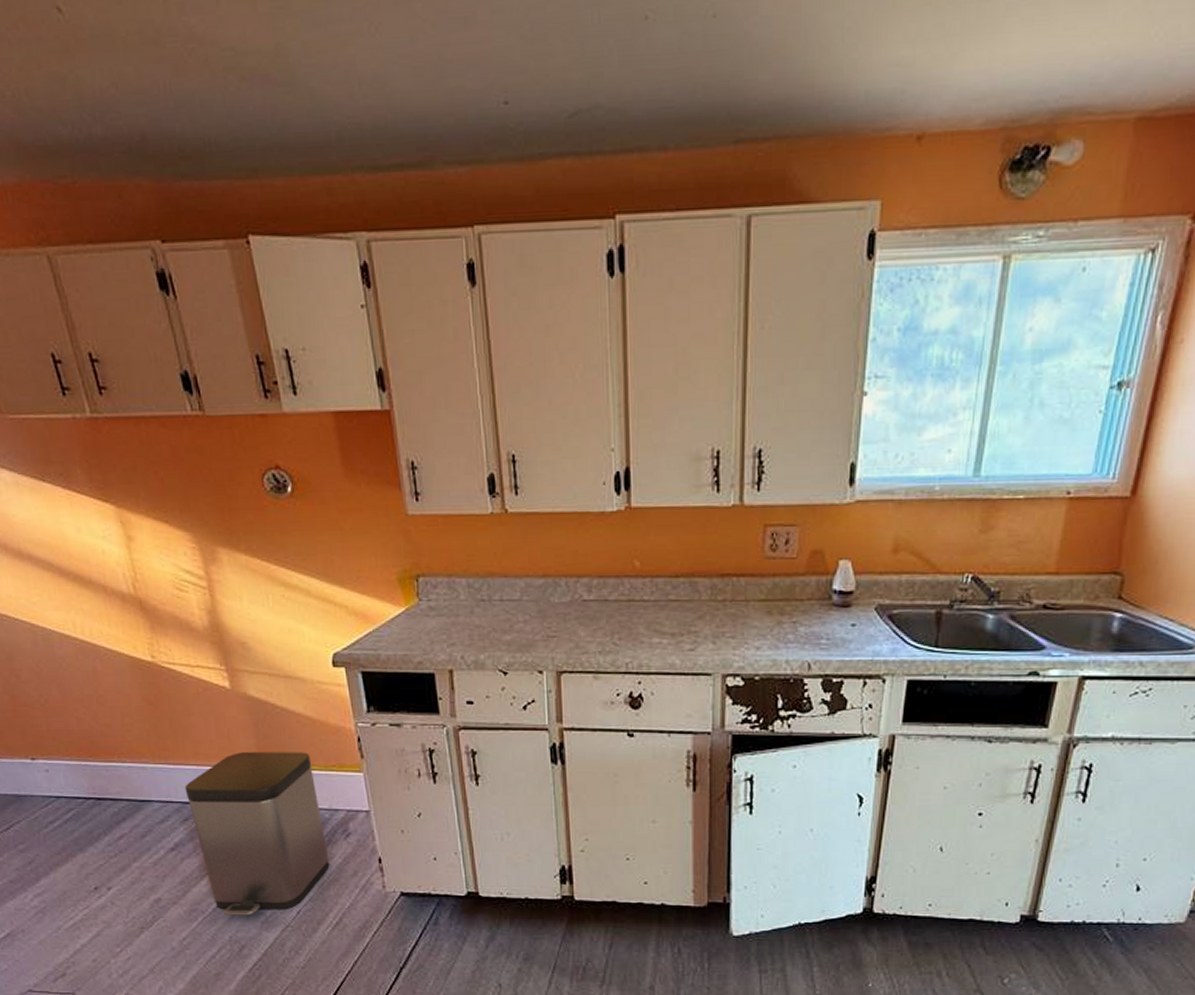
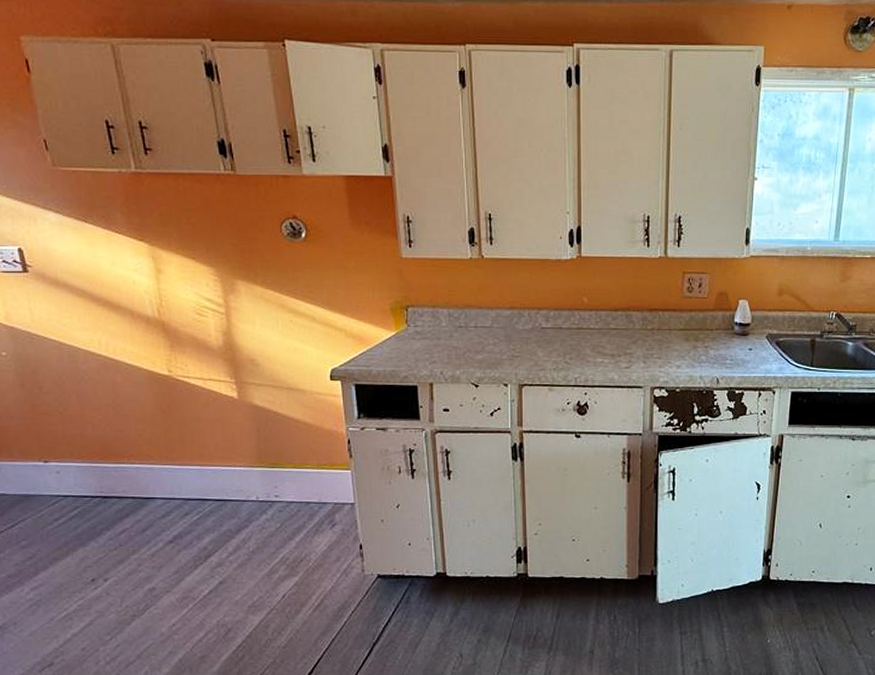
pedal bin: present [184,752,330,916] -> none [187,453,316,602]

